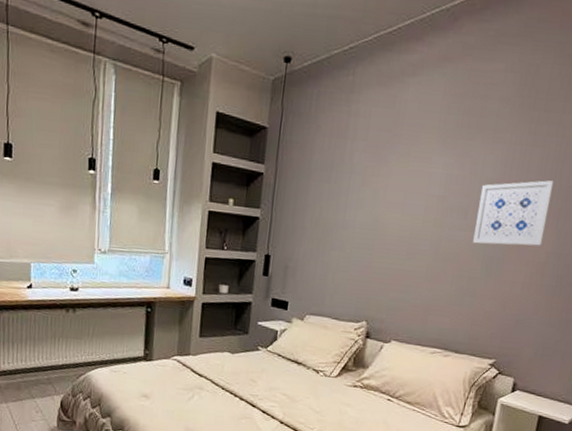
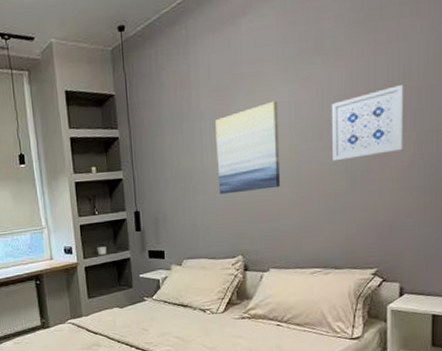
wall art: none [355,169,430,259] -> present [215,101,281,195]

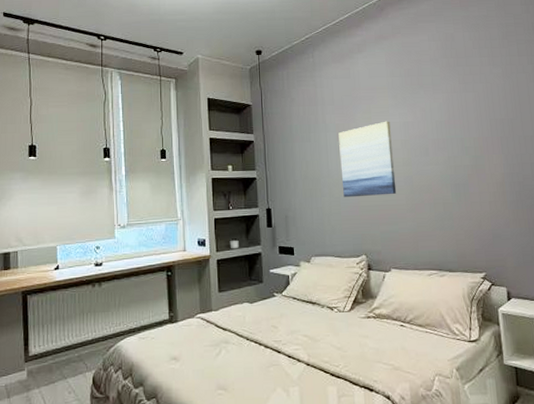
wall art: present [331,85,405,162] -> none [434,117,497,175]

